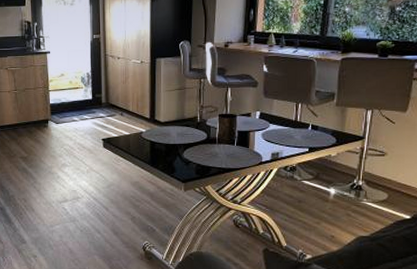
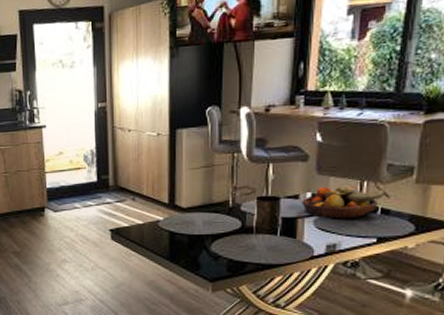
fruit bowl: none [253,107,315,133] -> present [302,186,386,219]

